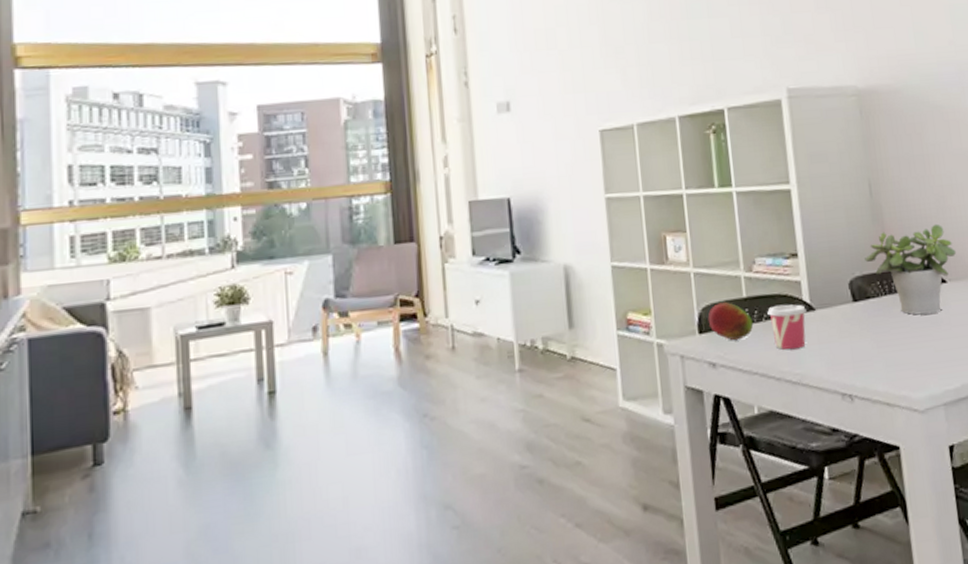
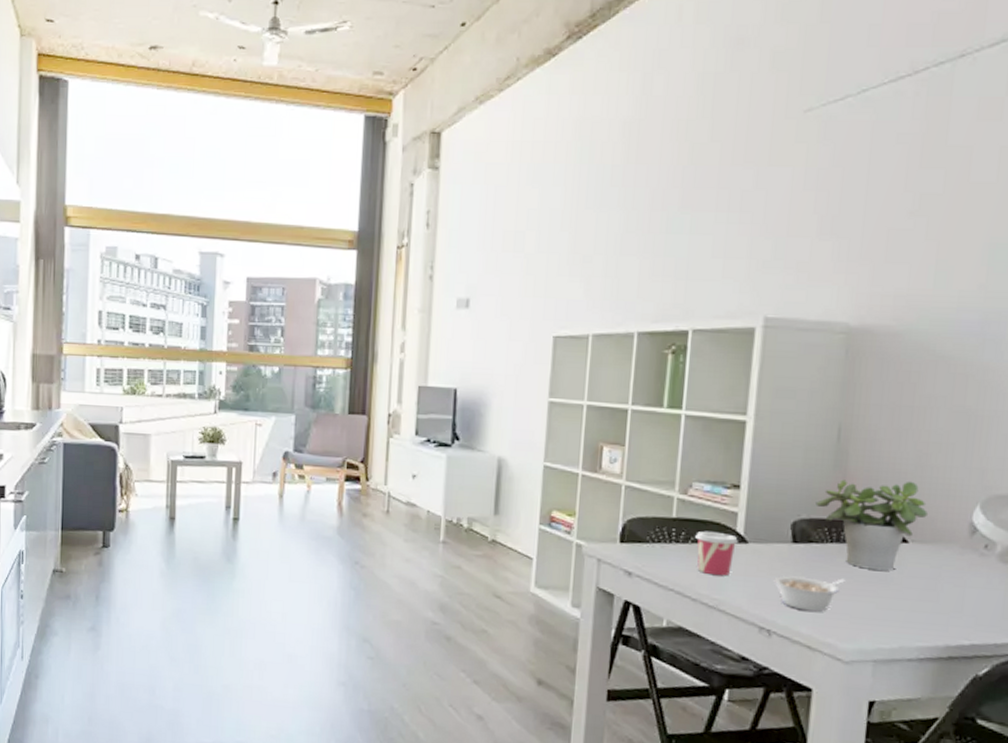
fruit: present [708,302,754,341] -> none [631,518,679,556]
legume: none [844,328,905,368] -> present [773,575,845,612]

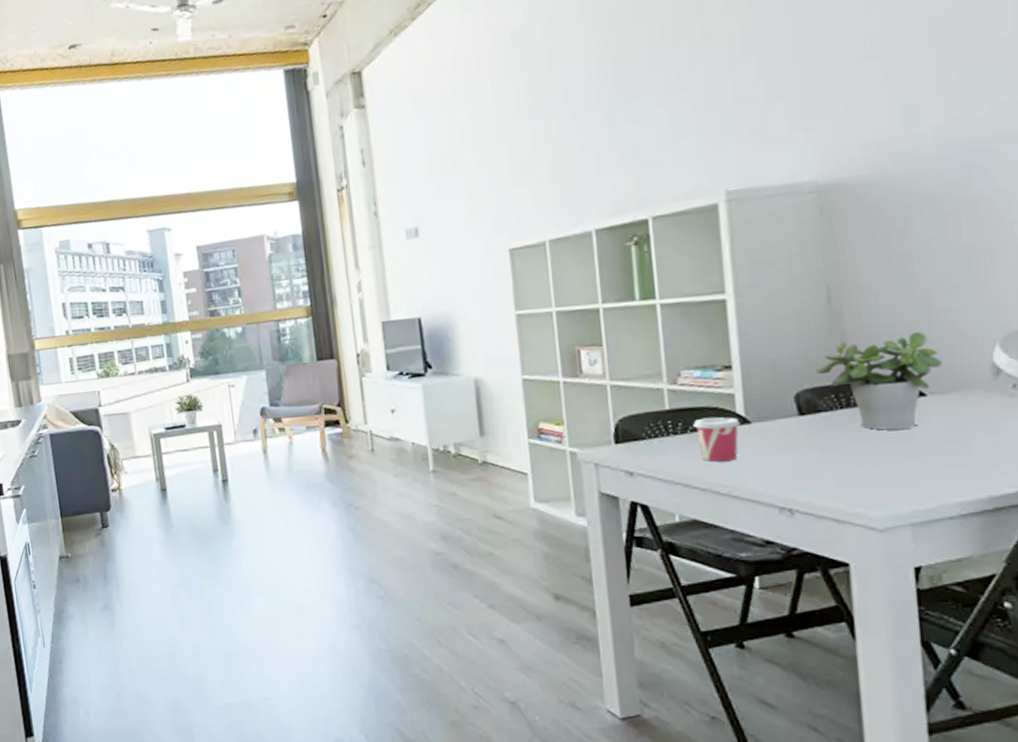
legume: present [773,575,845,612] -> none [786,444,864,484]

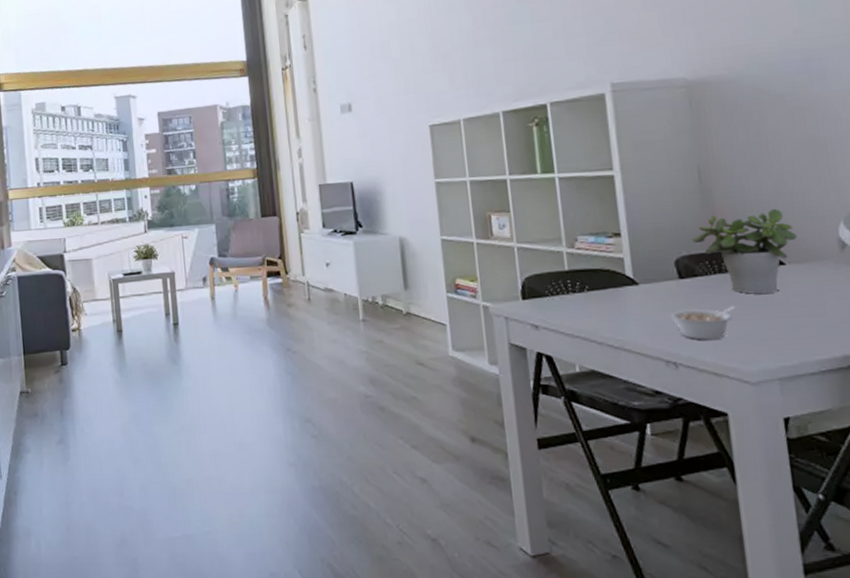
cup: present [693,416,742,462] -> none [589,278,631,319]
legume: none [786,444,864,484] -> present [669,306,736,340]

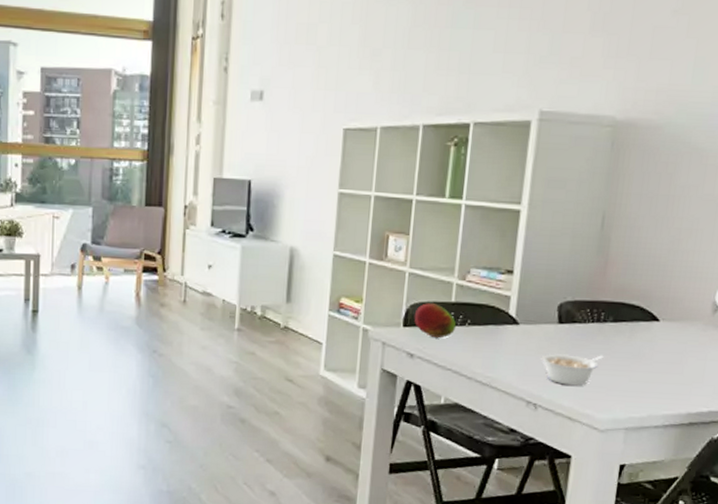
fruit: none [530,274,576,307] -> present [414,303,457,339]
potted plant: present [692,208,798,294] -> none [580,264,678,347]

